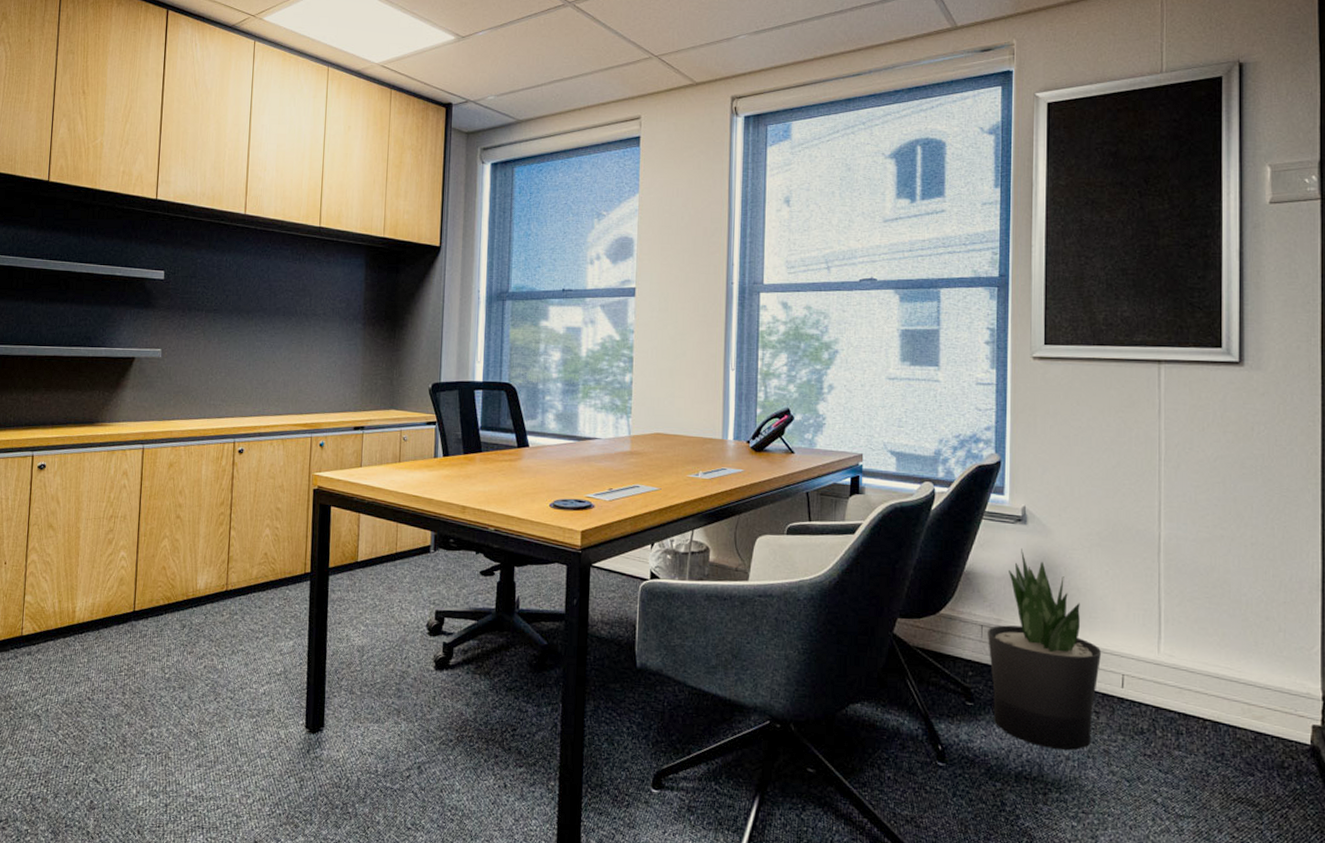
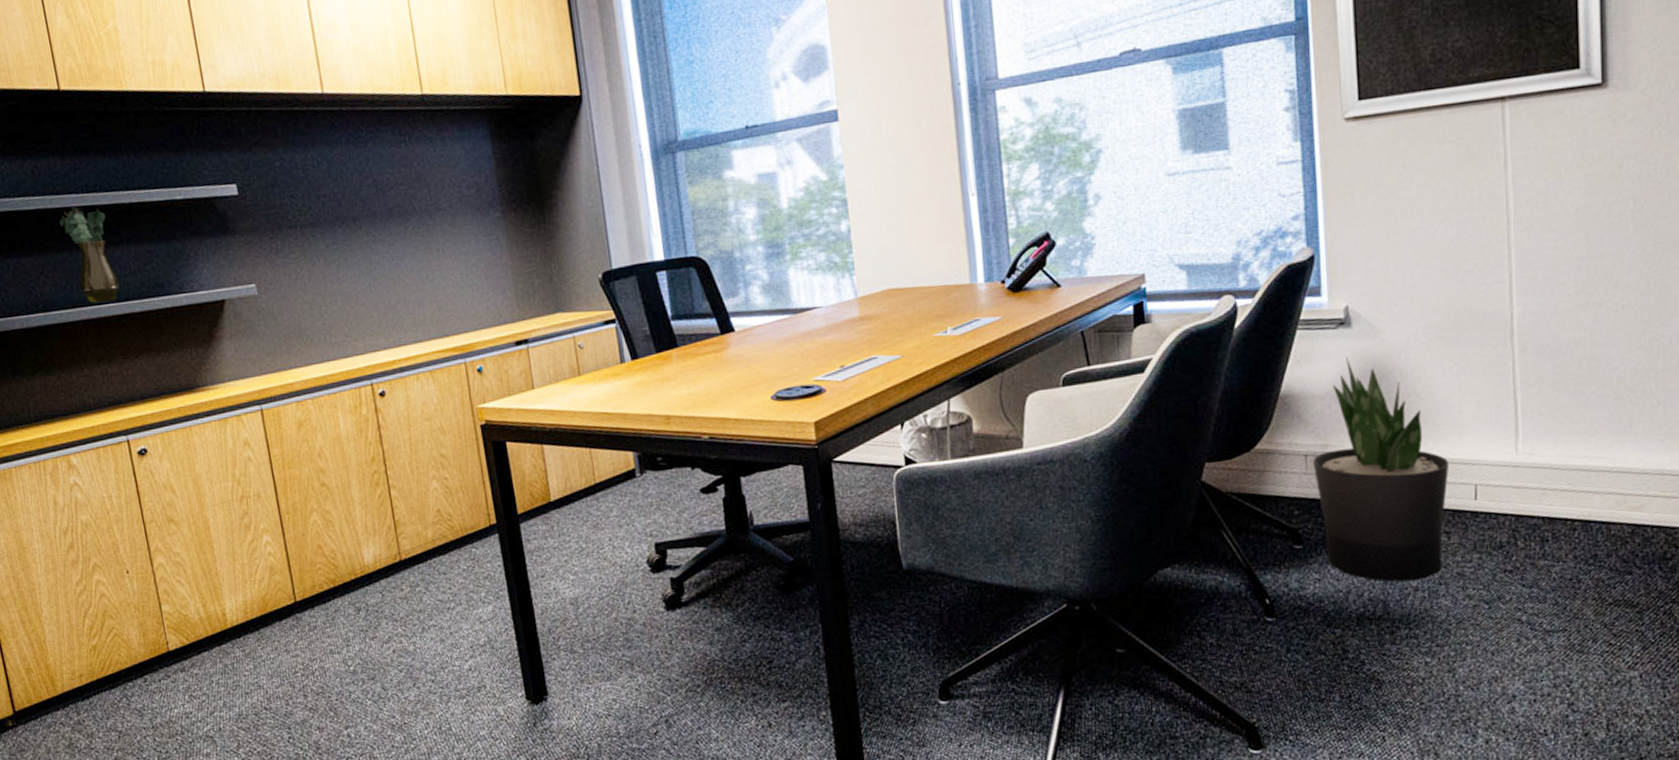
vase: none [23,267,59,344] -> present [59,206,120,304]

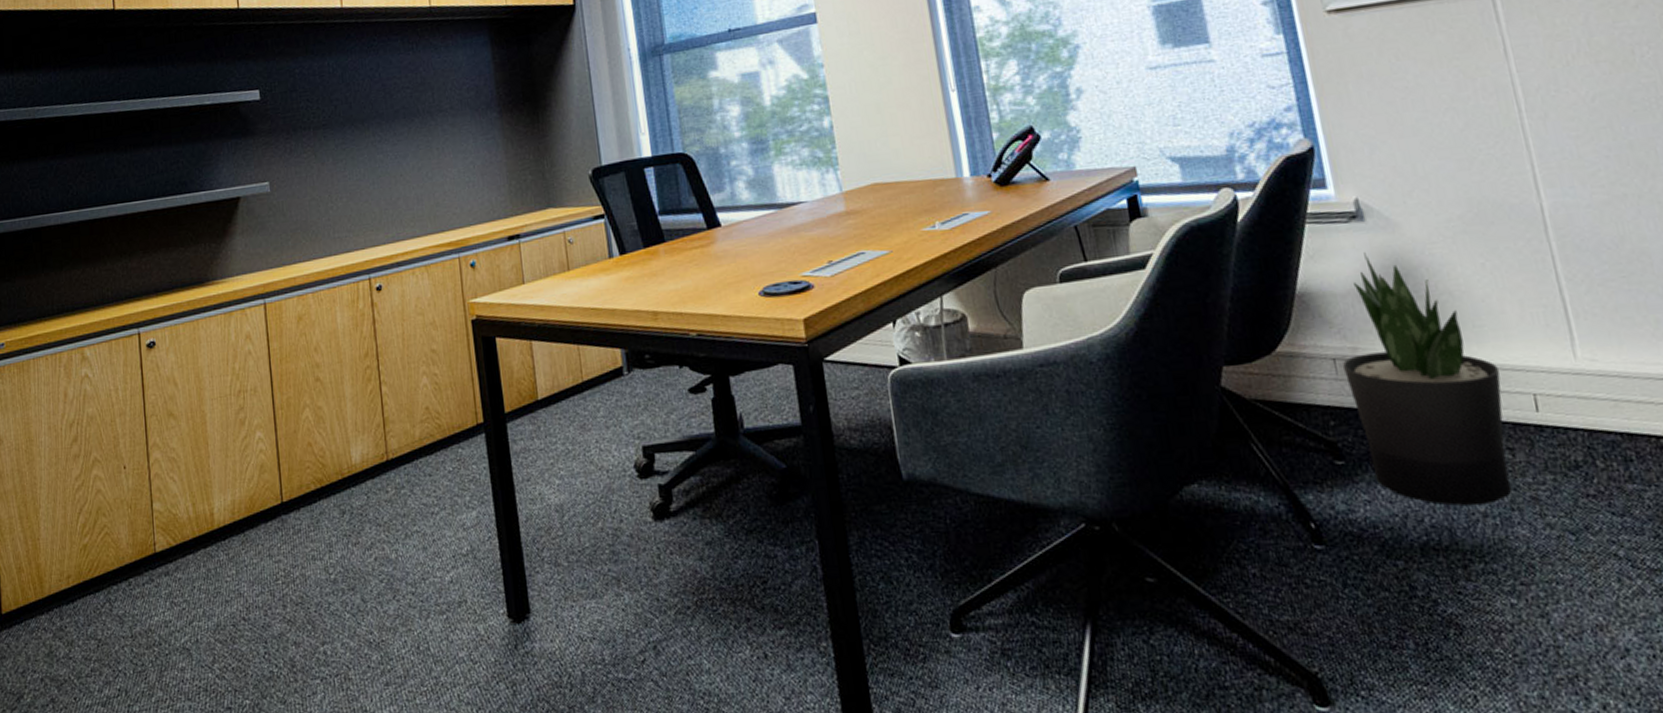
vase: present [59,206,120,304] -> none [100,111,148,201]

